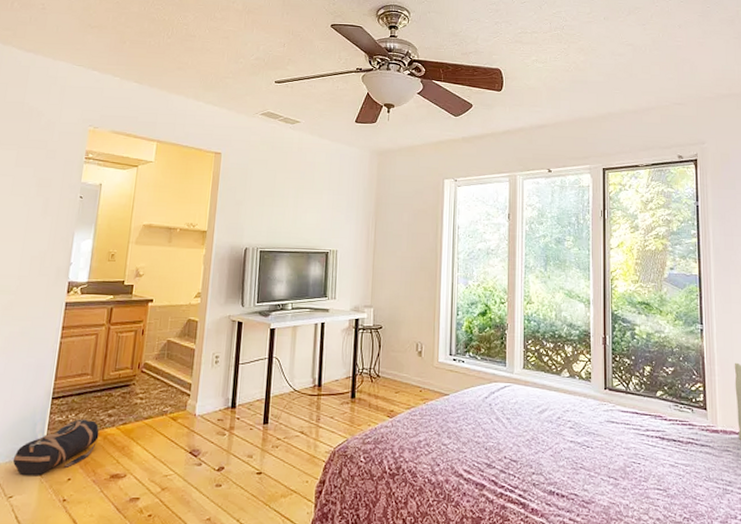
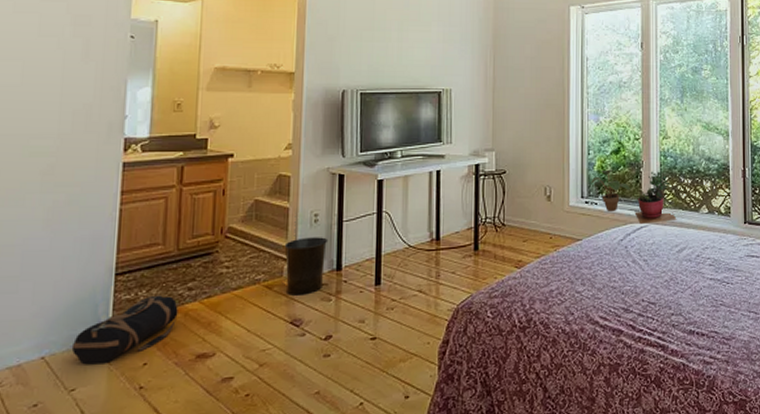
waste bin: none [188,376,226,428] -> present [284,237,329,296]
potted plant: none [459,330,496,371] -> present [591,169,630,212]
succulent plant: none [499,334,539,384] -> present [634,171,677,224]

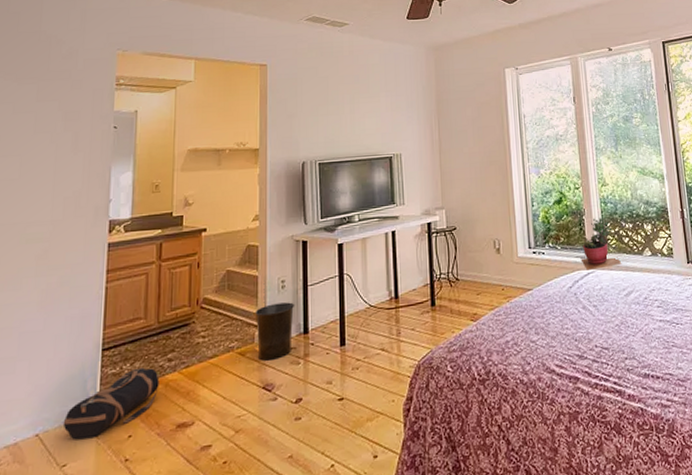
potted plant: present [591,169,630,212] -> none [537,219,575,261]

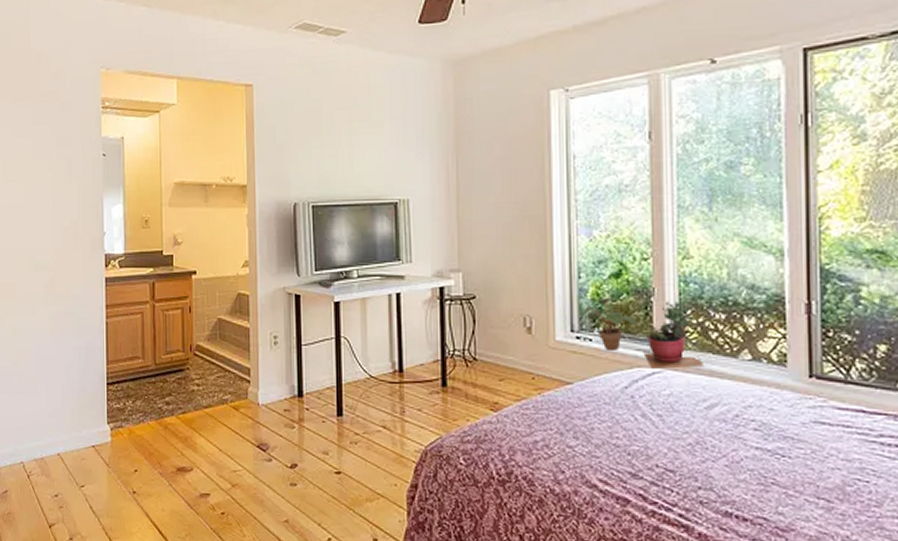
duffel bag: present [63,367,160,440] -> none [78,406,159,466]
waste bin: present [255,302,295,361] -> none [247,360,289,420]
potted plant: none [537,219,575,261] -> present [583,297,637,352]

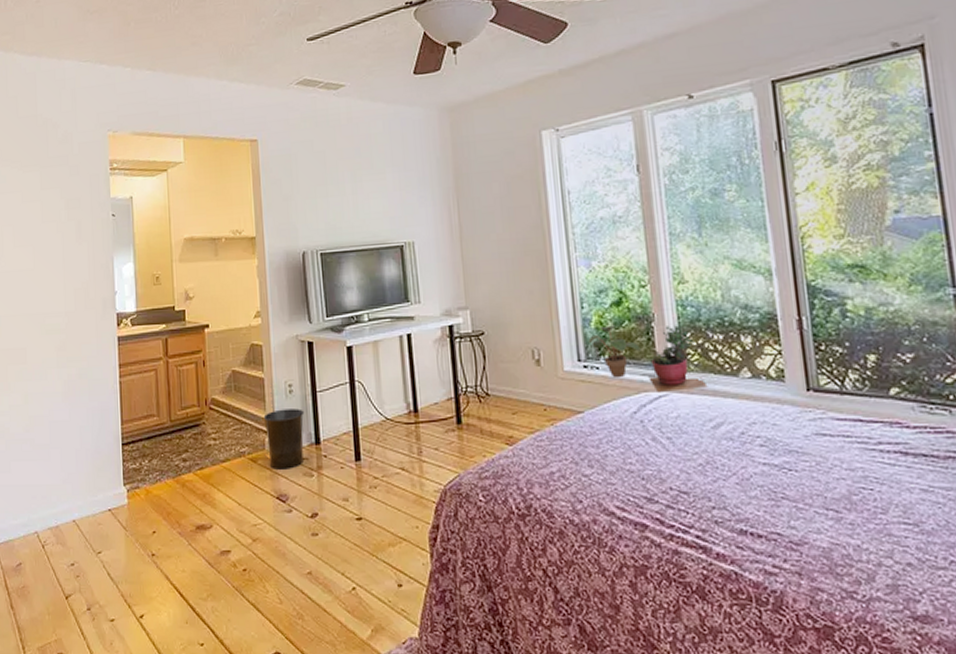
waste bin: none [247,360,289,420] -> present [263,408,305,470]

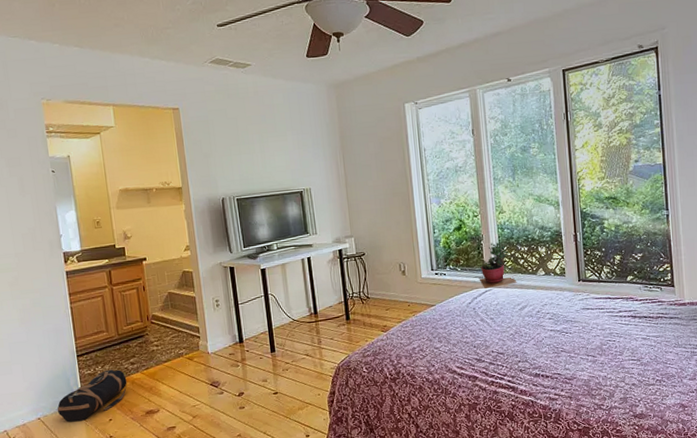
duffel bag: none [94,465,177,530] -> present [57,369,127,422]
waste bin: present [263,408,305,470] -> none [196,317,231,364]
potted plant: present [588,325,641,379] -> none [438,244,474,281]

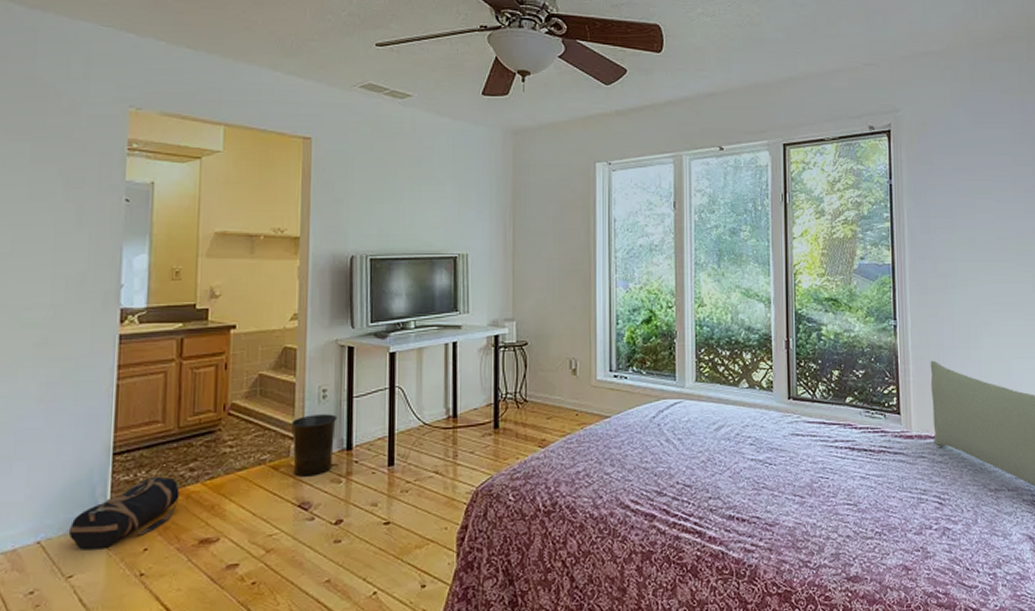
waste bin: none [196,317,231,364] -> present [291,414,338,477]
succulent plant: present [479,242,517,288] -> none [668,342,714,400]

